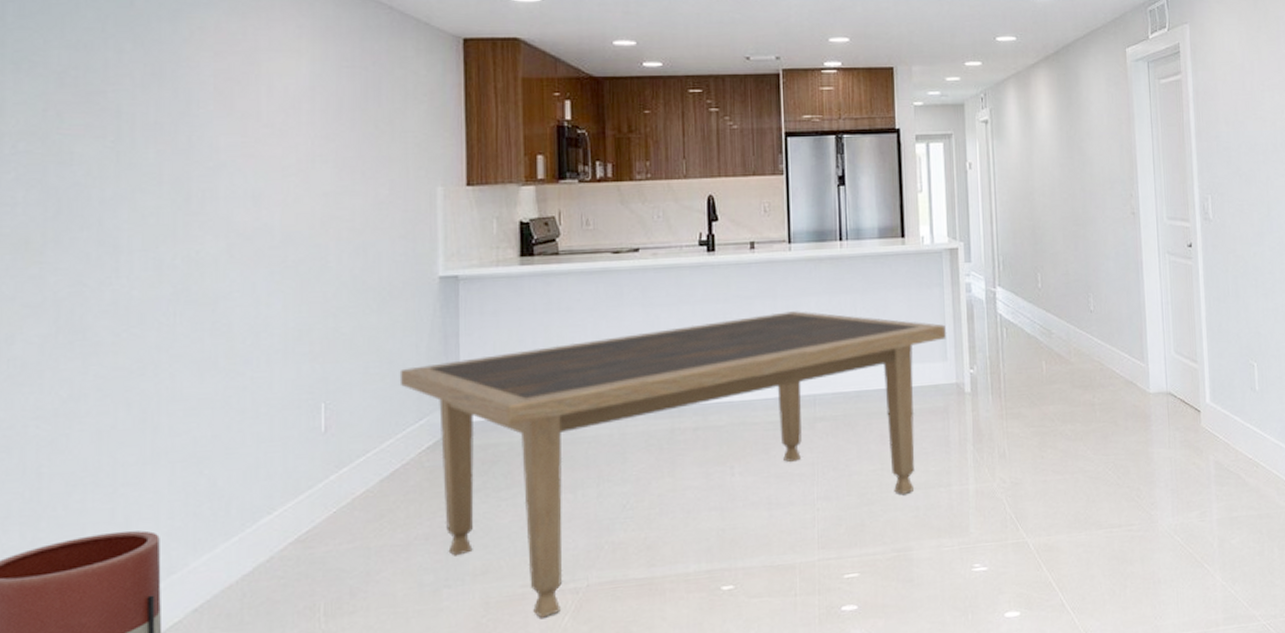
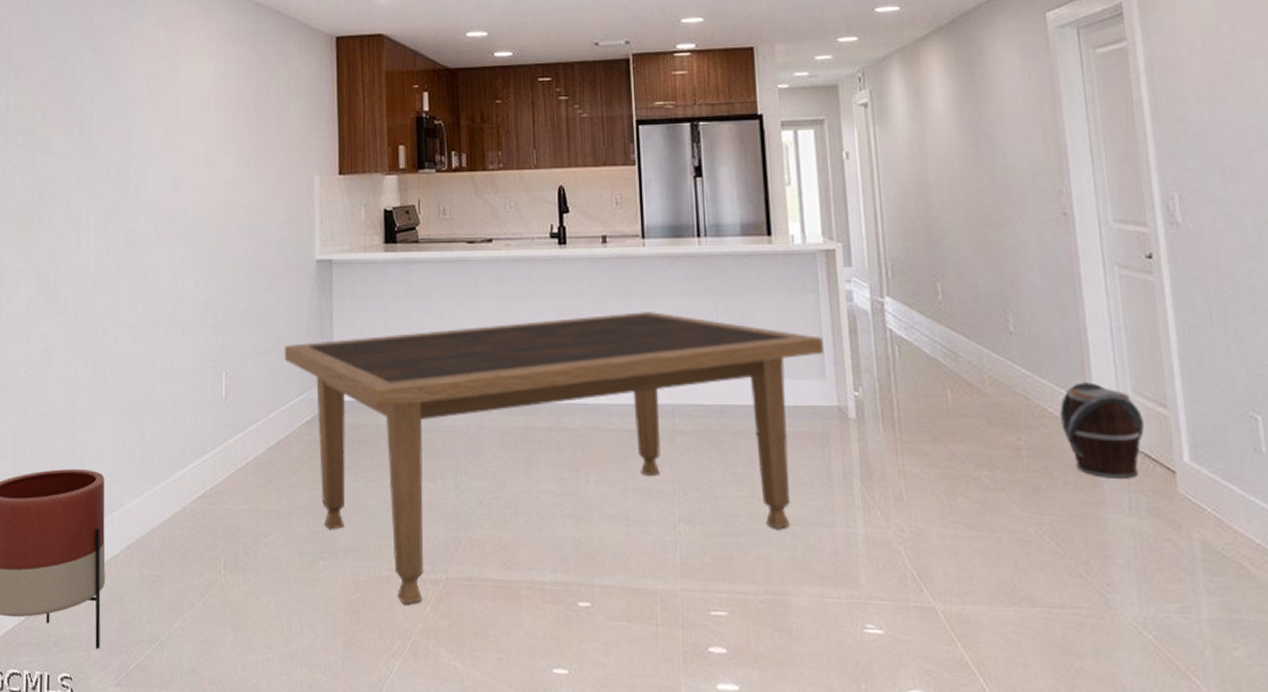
bucket: none [1124,347,1182,422] -> present [1060,382,1145,479]

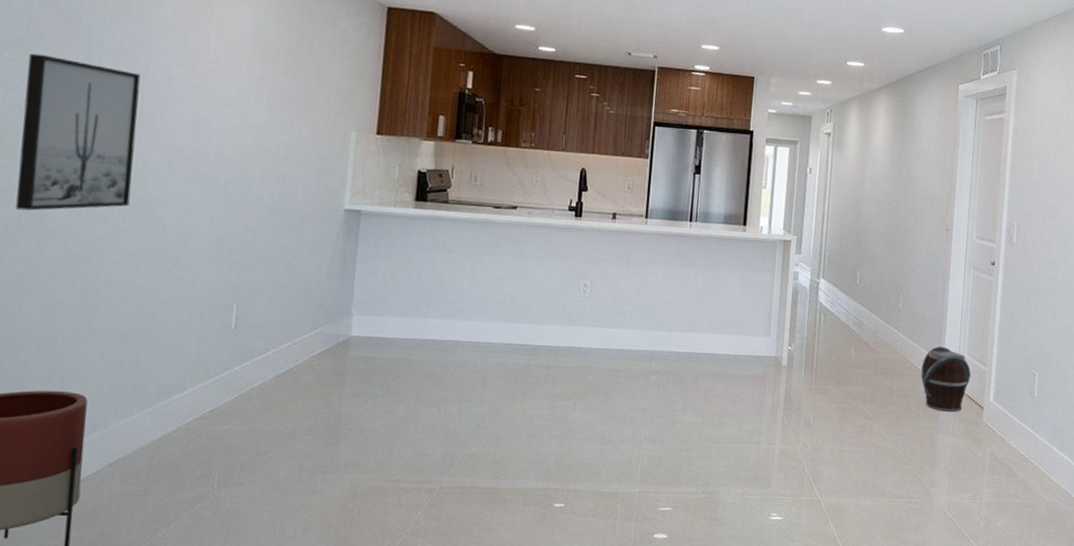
wall art: none [35,135,125,288] -> present [15,53,141,211]
dining table: present [284,312,825,605] -> none [301,276,773,510]

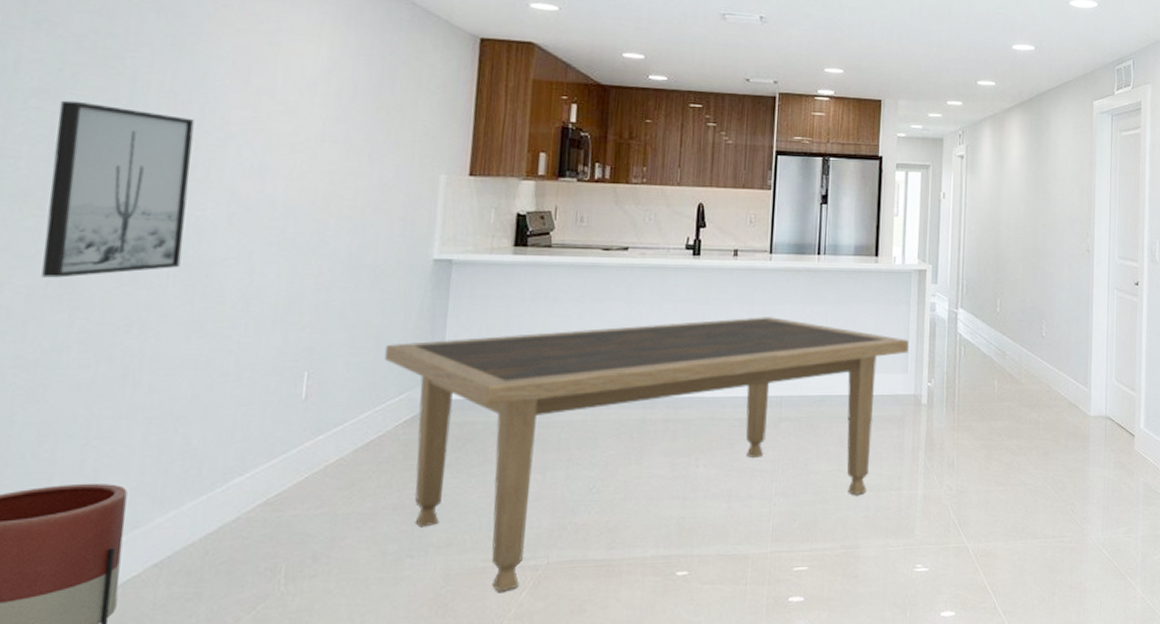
dining table: none [301,276,773,510] -> present [384,317,910,592]
bucket: present [921,346,971,412] -> none [1068,373,1120,442]

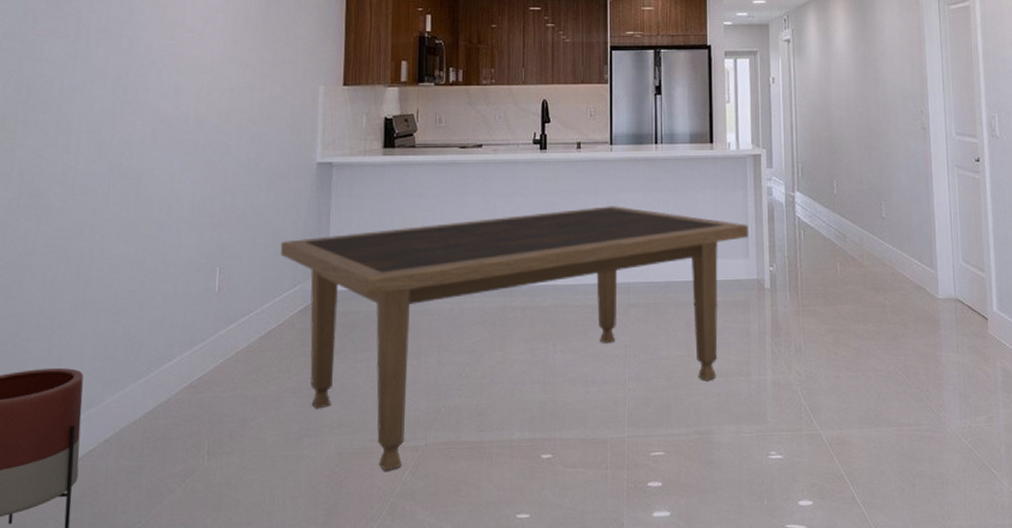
wall art: present [41,100,195,278] -> none [15,40,125,191]

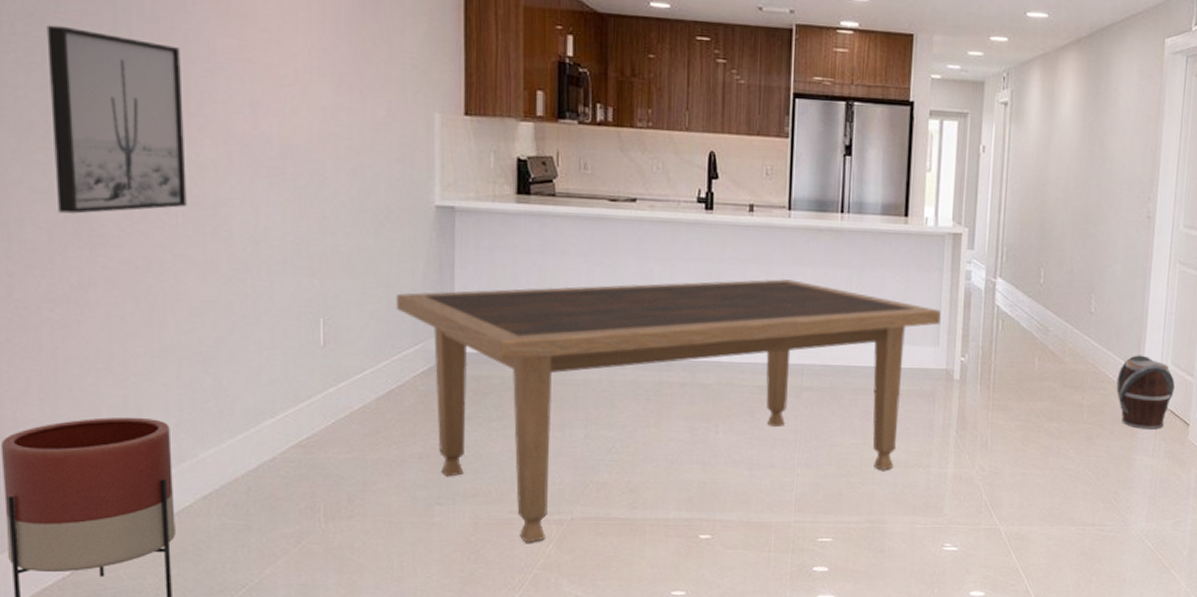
wall art: none [15,40,125,191] -> present [46,24,187,214]
bucket: none [914,254,970,326] -> present [1116,355,1176,429]

